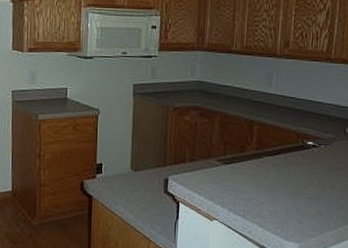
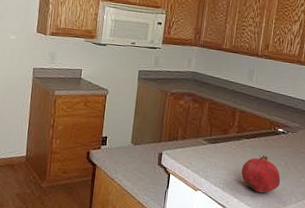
fruit: none [264,174,315,219] -> present [241,155,281,193]

